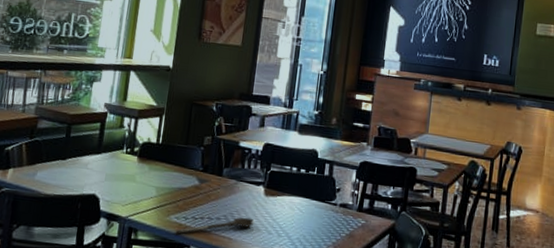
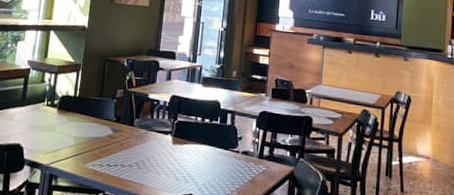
wooden spoon: present [175,217,256,235] -> none [91,164,165,181]

